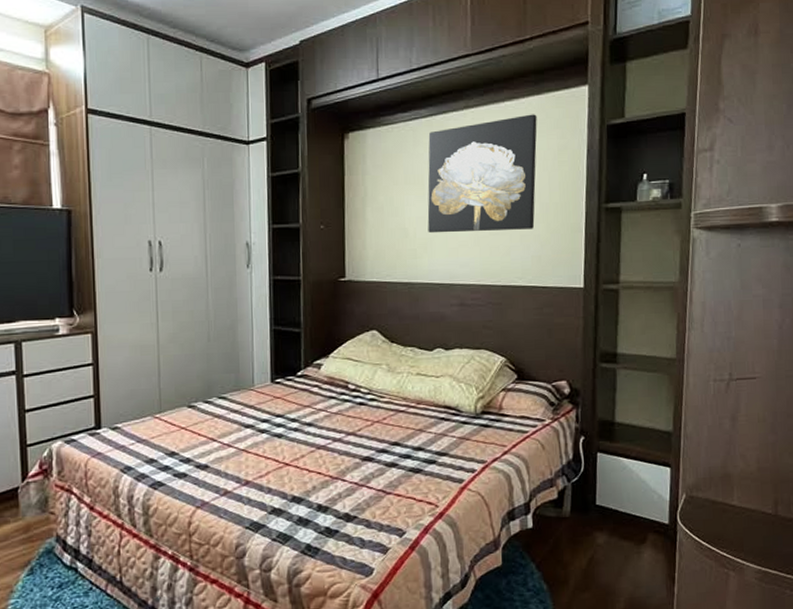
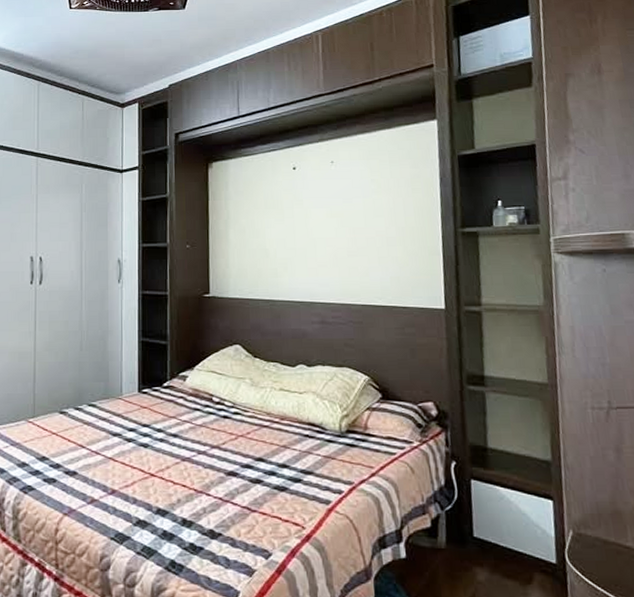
wall art: present [427,114,537,233] -> none [286,146,392,254]

